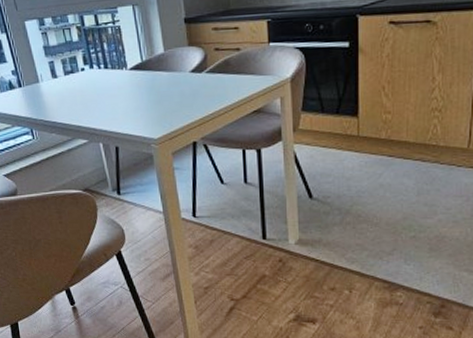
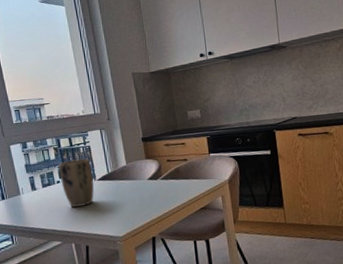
plant pot: none [82,42,125,101] -> present [58,158,94,207]

